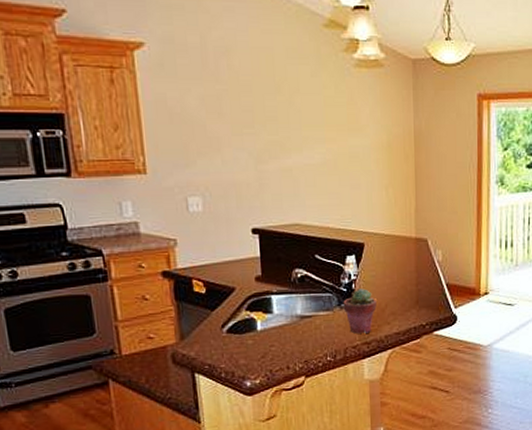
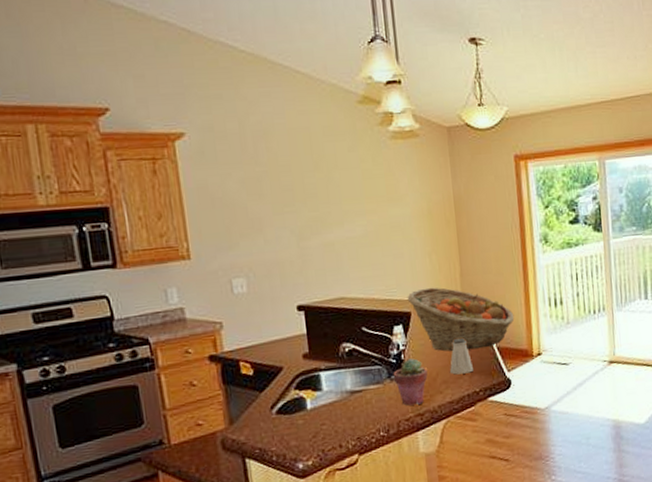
fruit basket: none [361,220,465,285] -> present [407,287,514,352]
saltshaker: none [399,273,421,307] -> present [450,338,473,375]

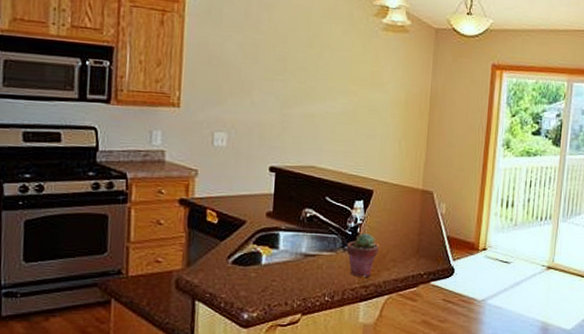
fruit basket: present [407,287,514,352] -> none [372,170,468,235]
saltshaker: present [450,338,473,375] -> none [400,222,422,256]

